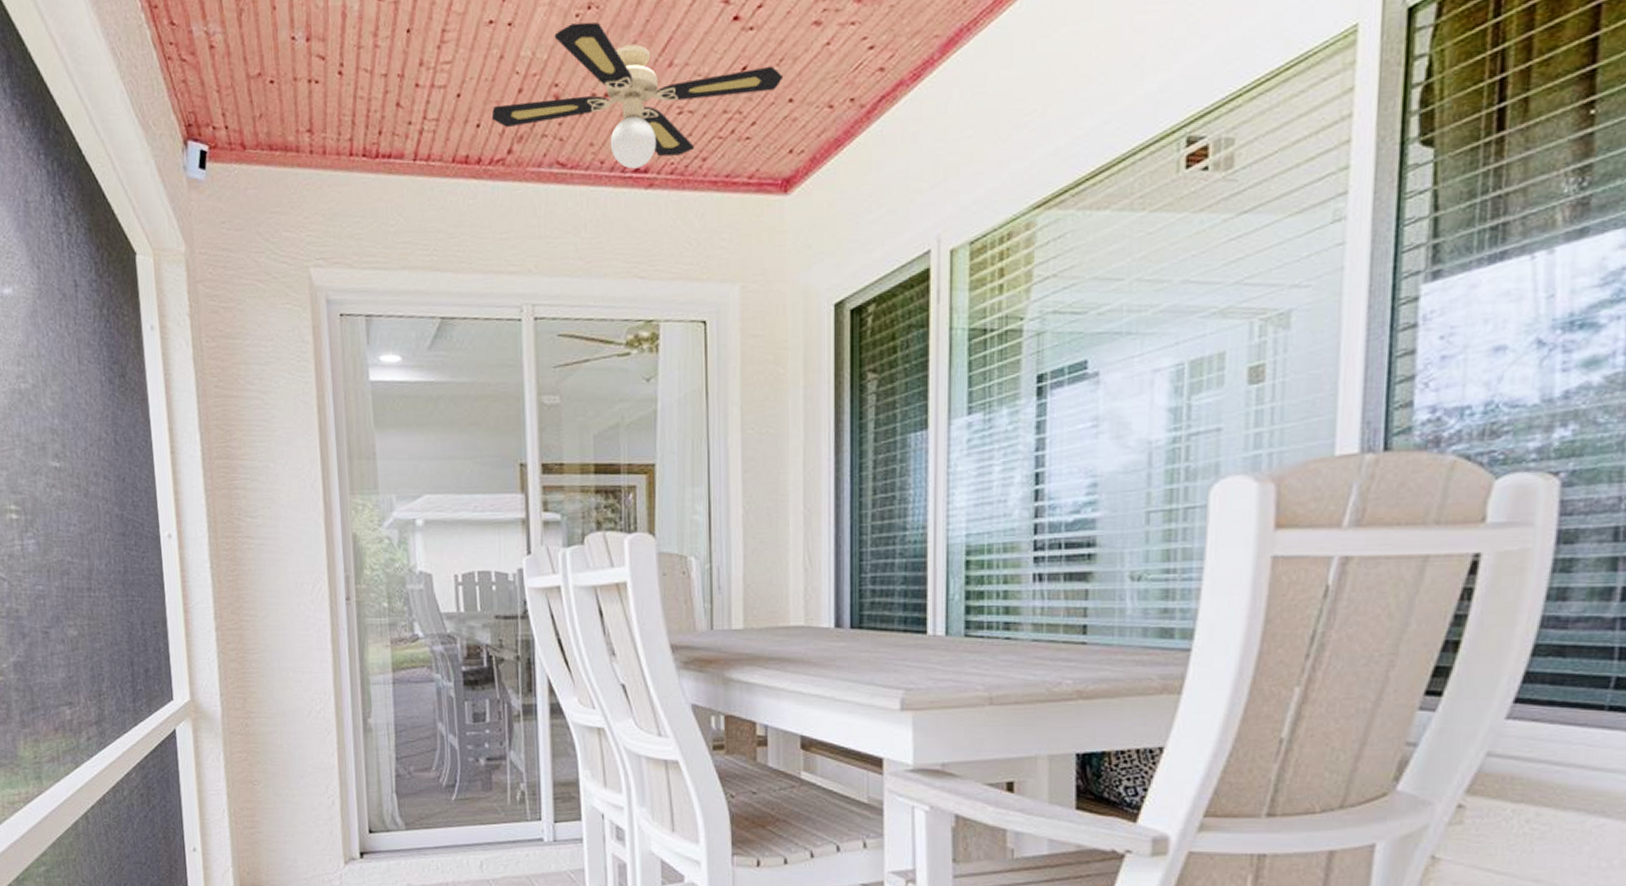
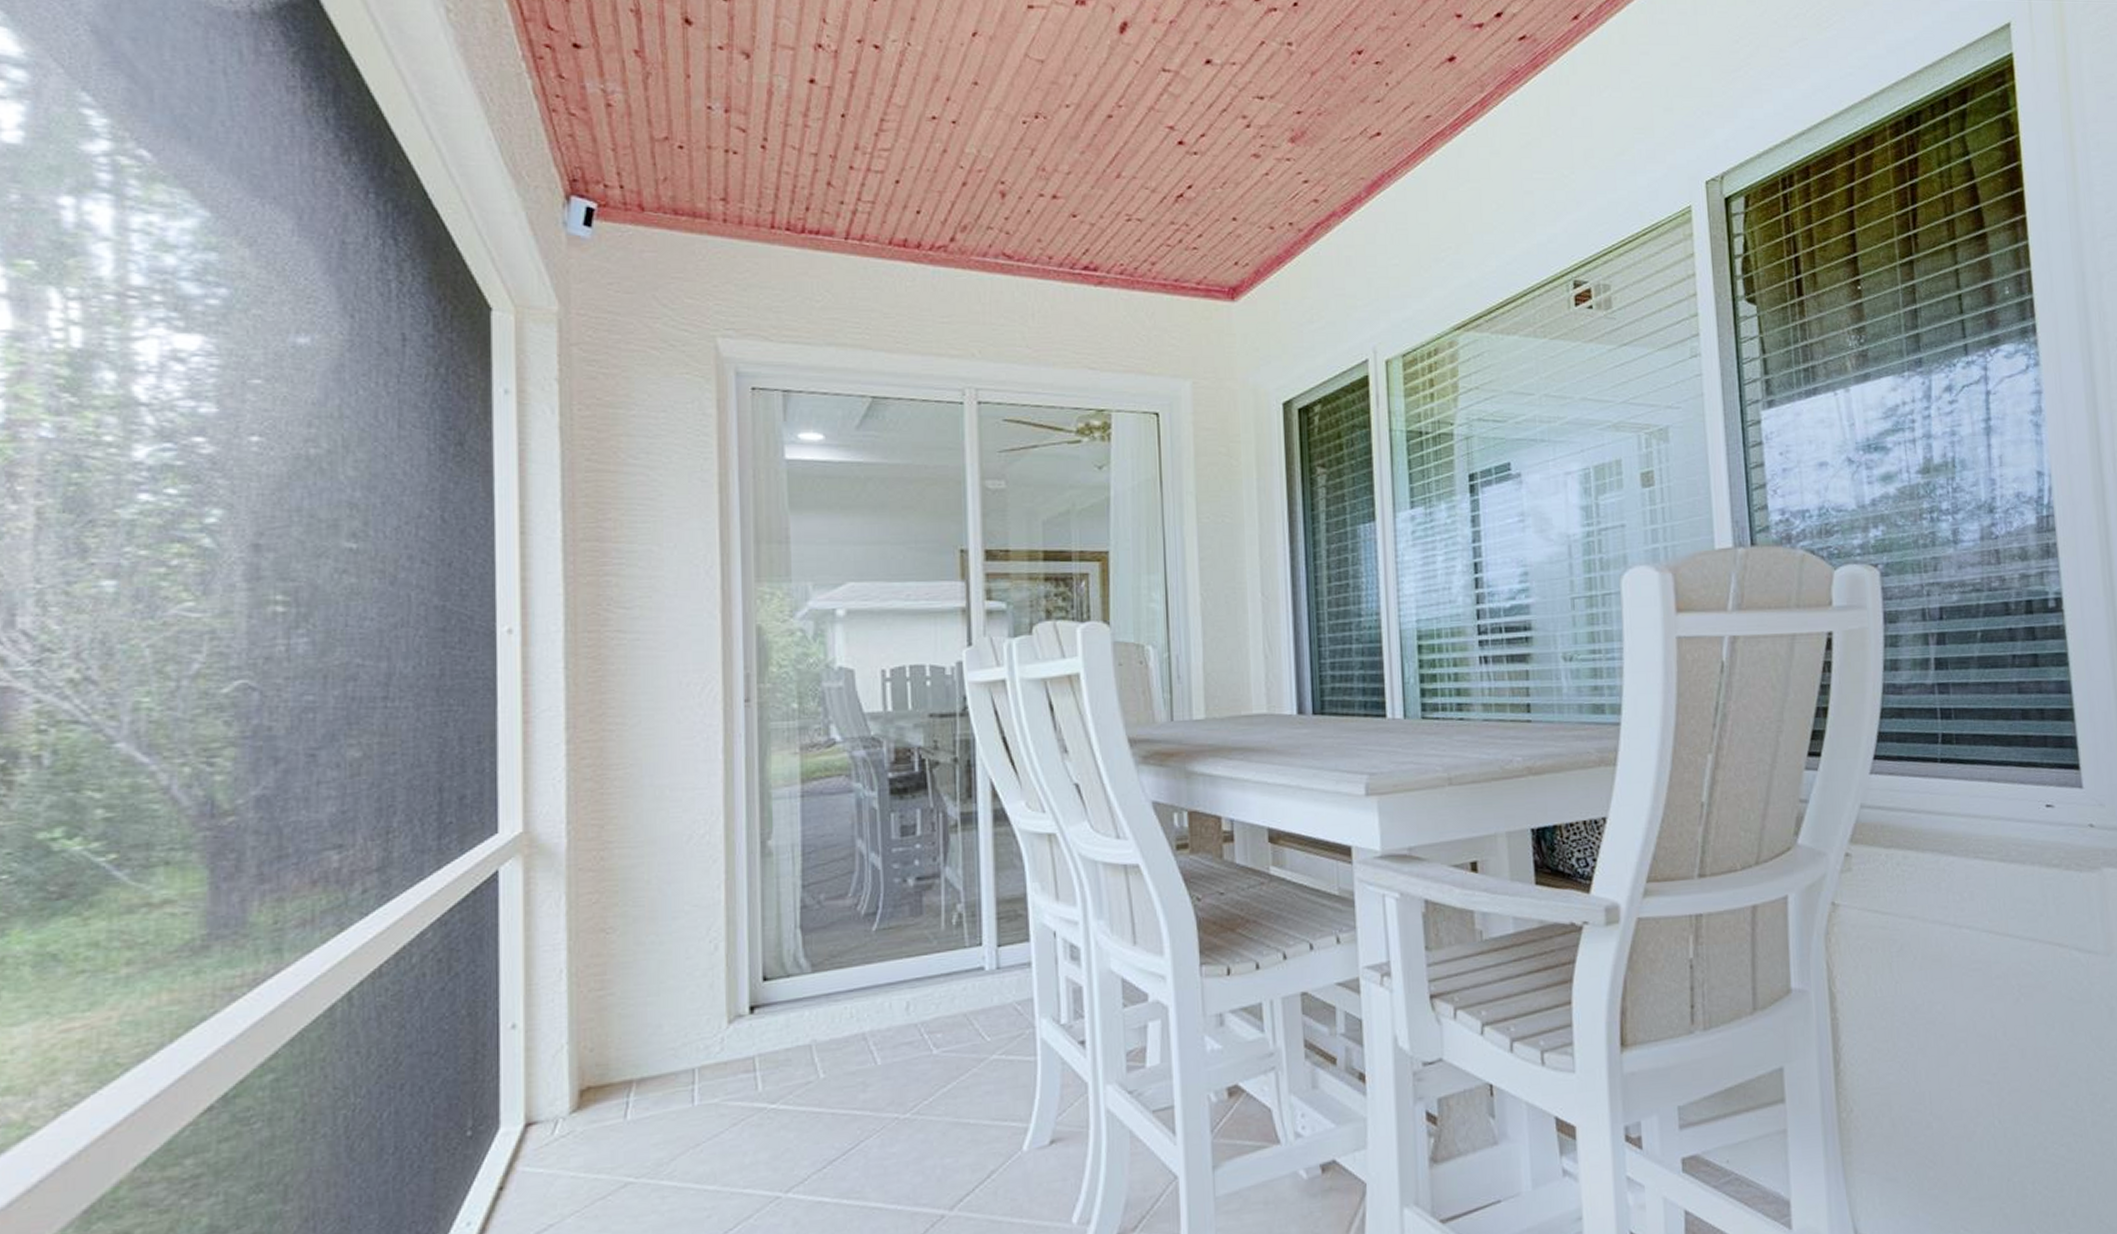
ceiling fan: present [491,22,784,169] -> none [933,129,1227,266]

